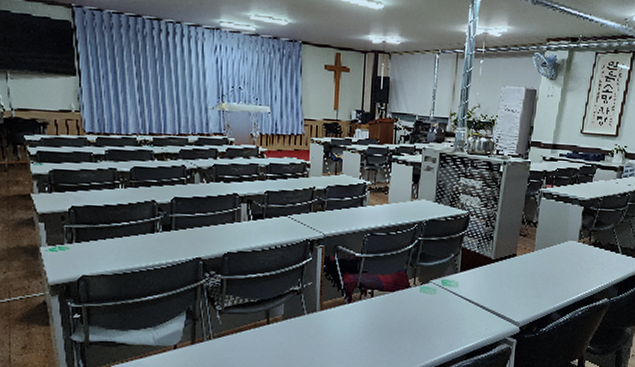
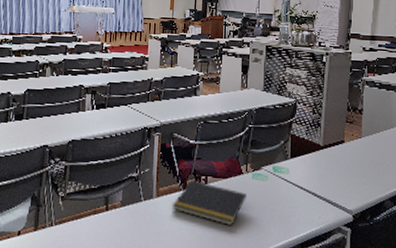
notepad: none [336,293,414,338] -> present [172,180,246,226]

